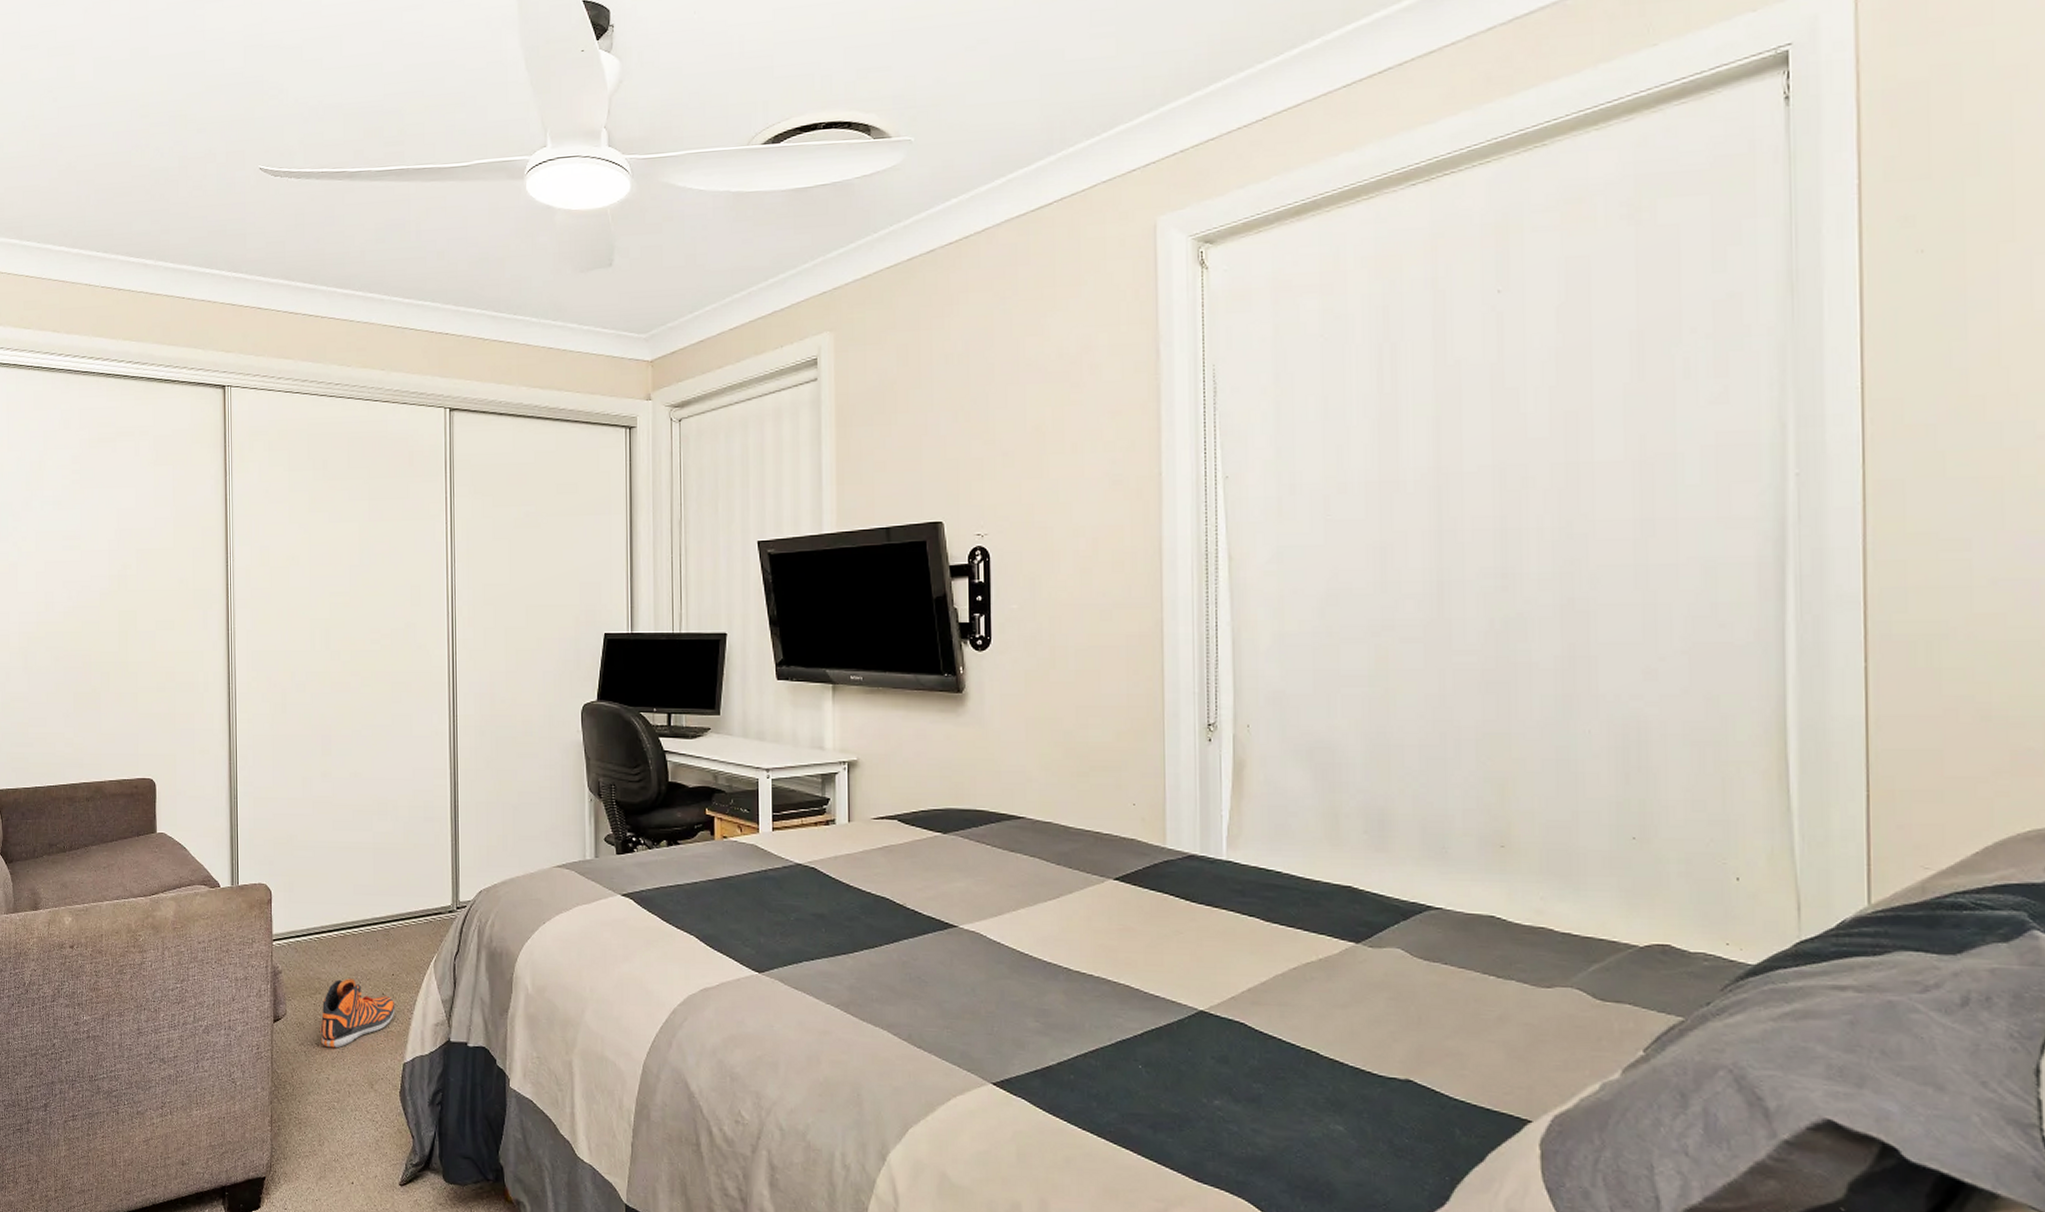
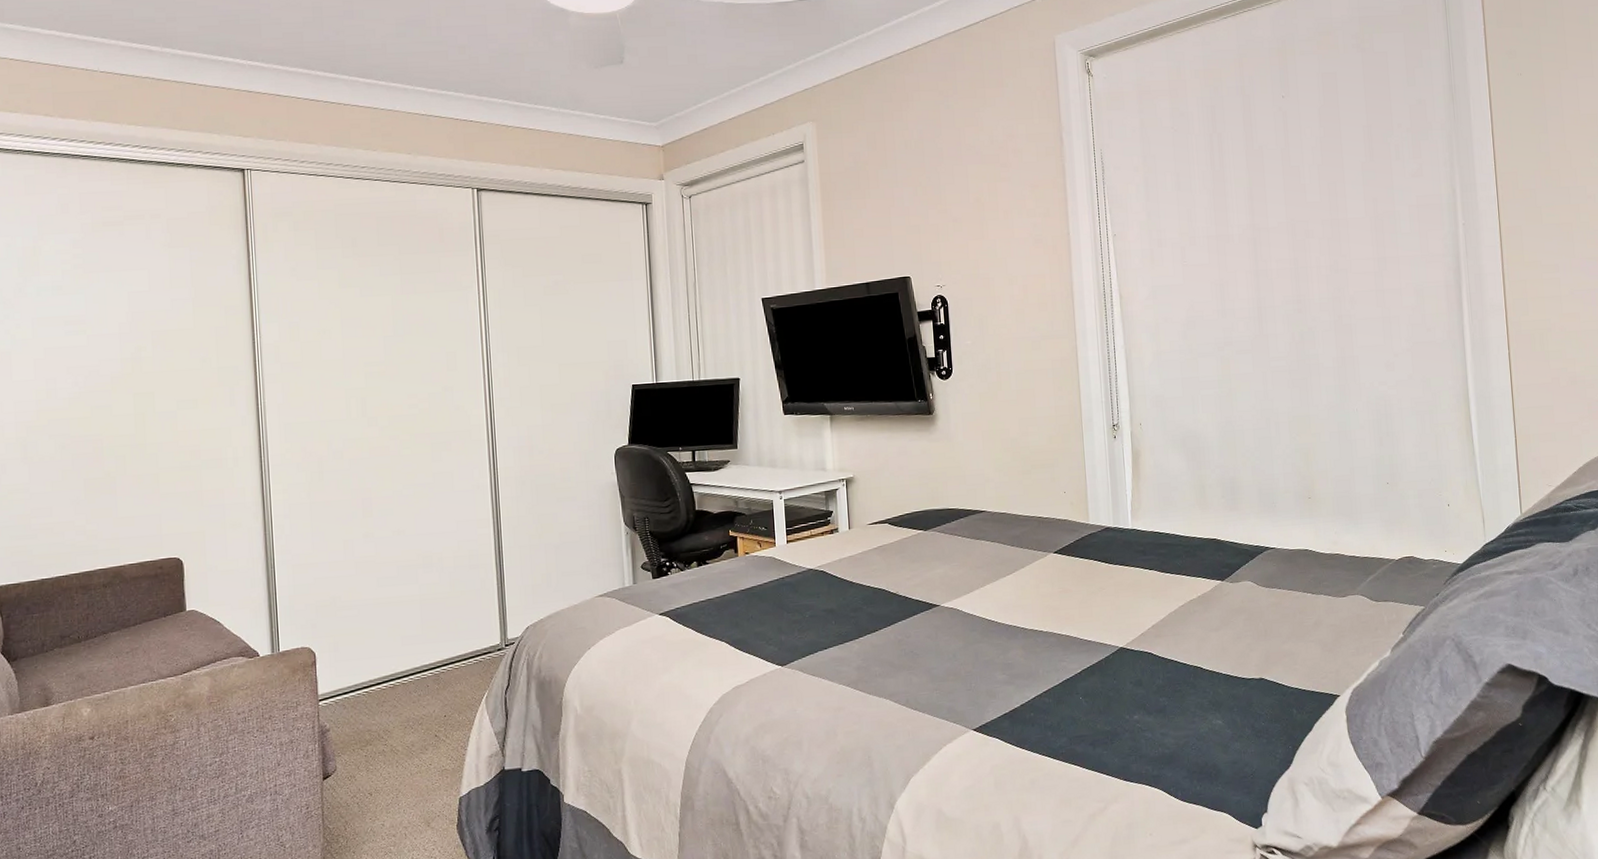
sneaker: present [320,978,396,1048] -> none [372,726,449,796]

